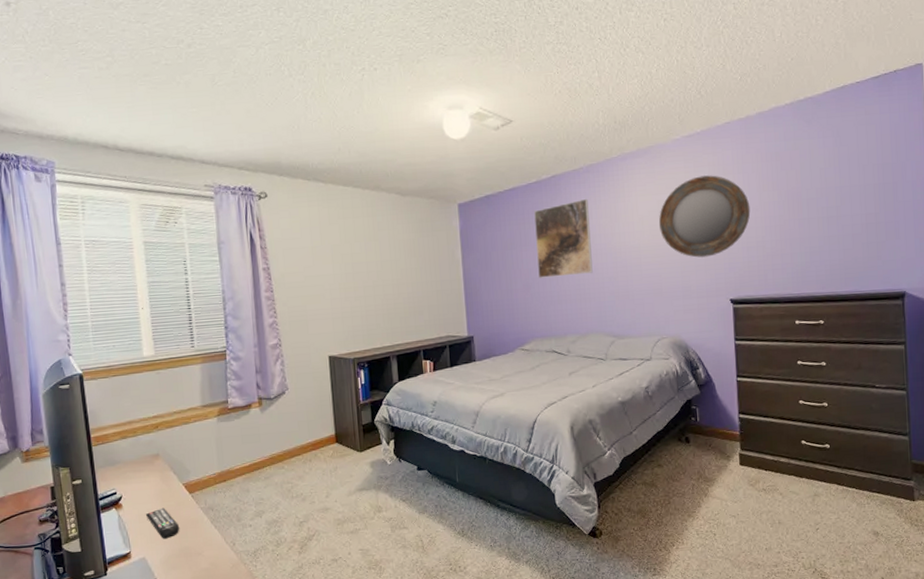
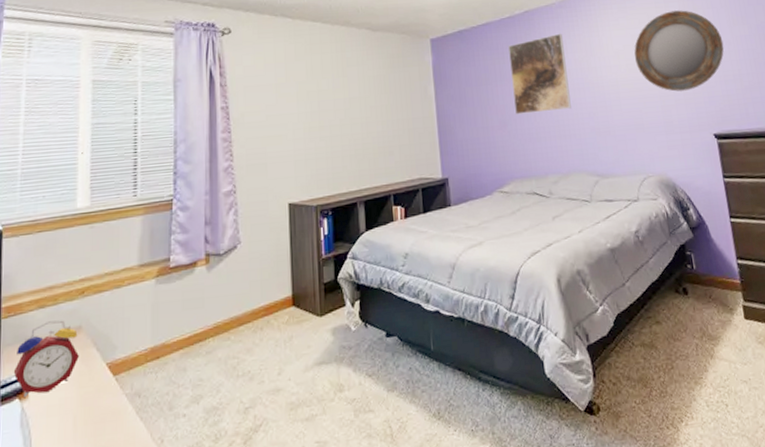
alarm clock: none [107,448,160,507] -> present [13,320,79,397]
remote control: present [145,507,180,539] -> none [55,395,97,438]

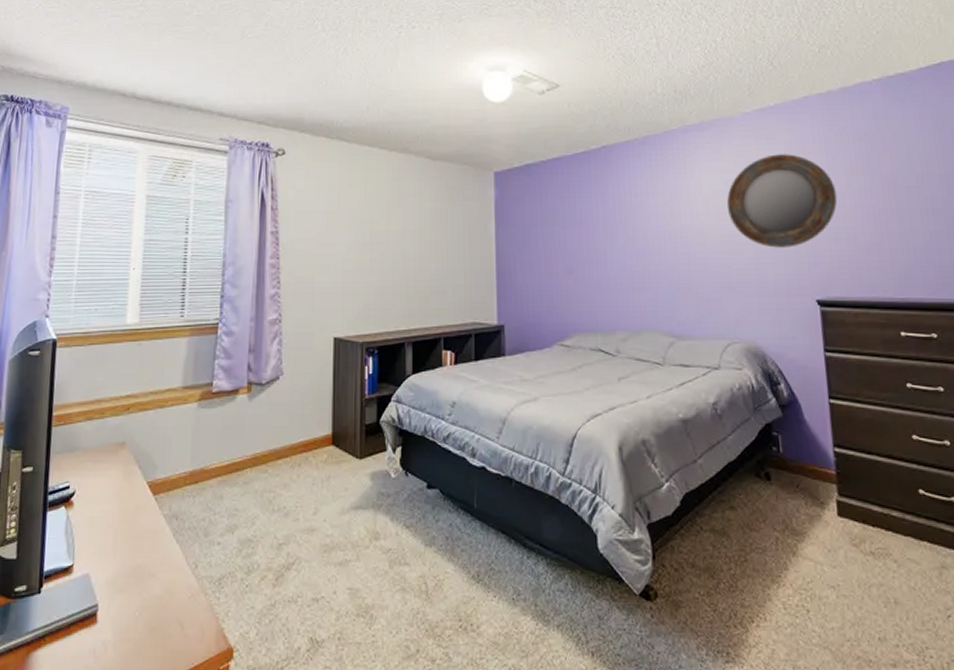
alarm clock: present [13,320,79,397] -> none [61,434,122,506]
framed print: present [508,33,571,115] -> none [581,173,648,261]

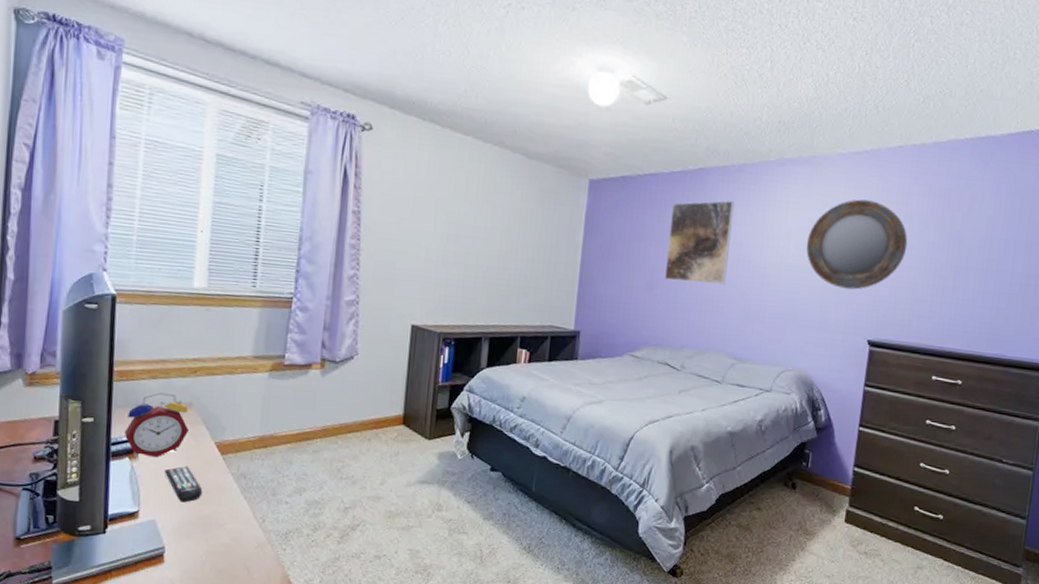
alarm clock: none [61,434,122,506] -> present [124,392,189,458]
remote control: none [98,510,136,552] -> present [164,465,203,503]
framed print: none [581,173,648,261] -> present [665,200,734,285]

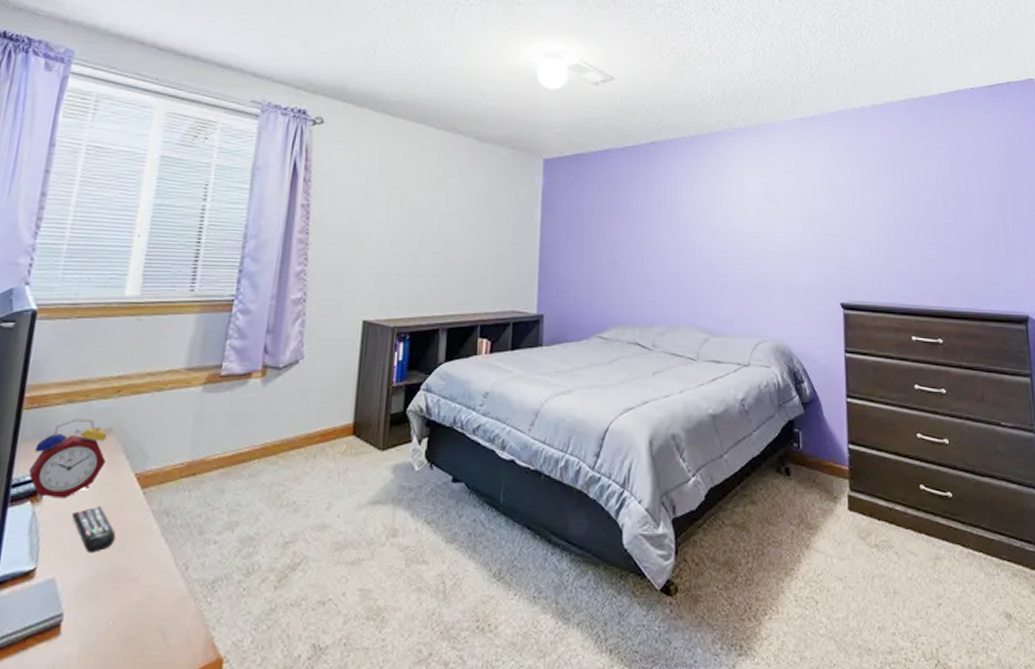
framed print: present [665,200,734,285] -> none [627,171,689,256]
home mirror: present [806,199,908,290] -> none [765,162,864,252]

